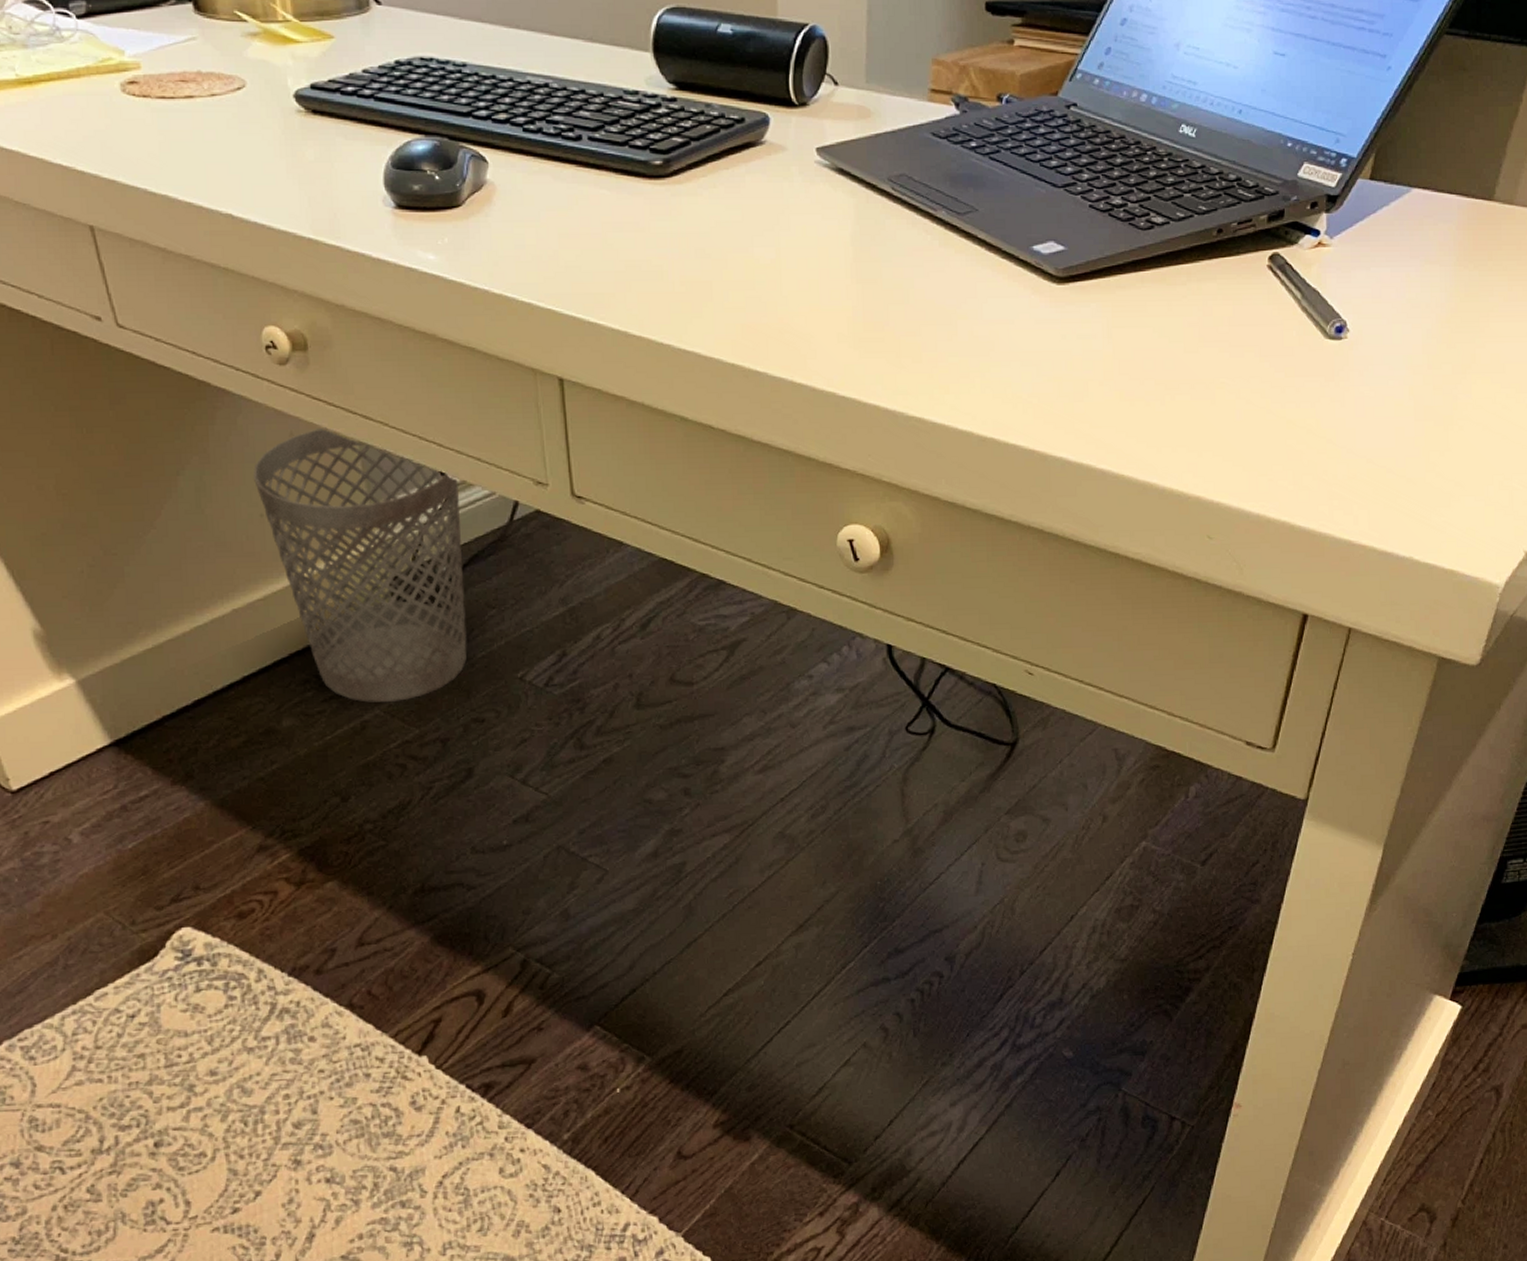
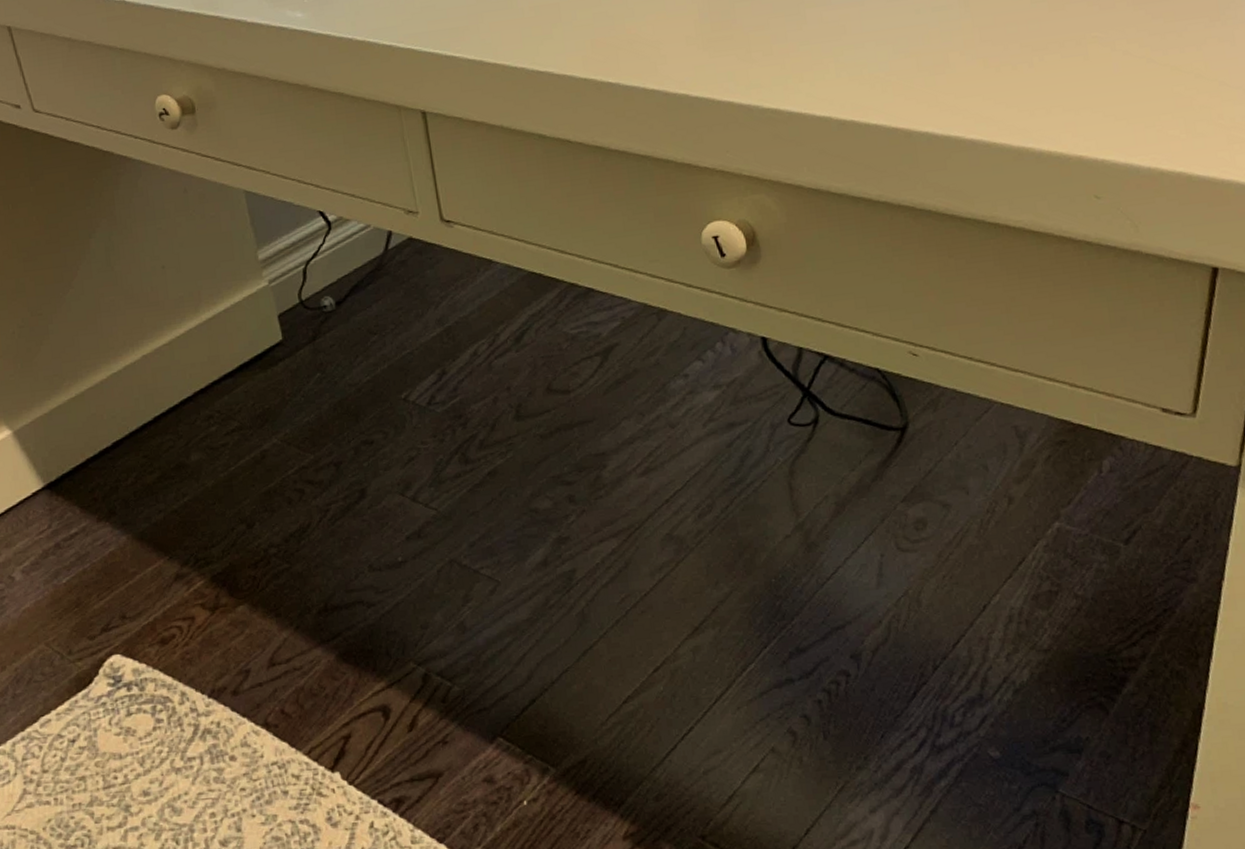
wastebasket: present [252,427,467,703] -> none [154,181,354,433]

